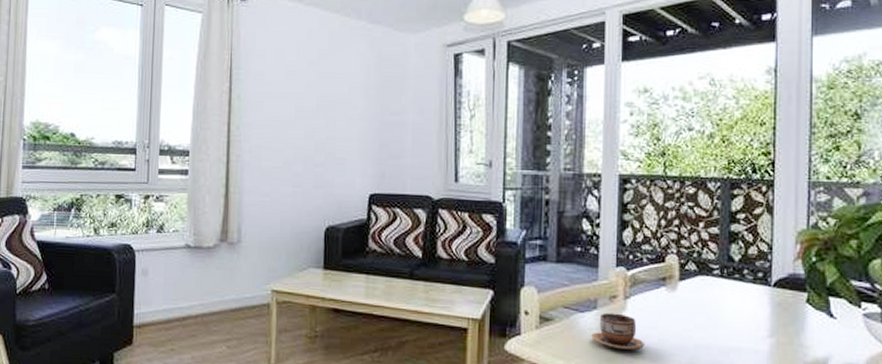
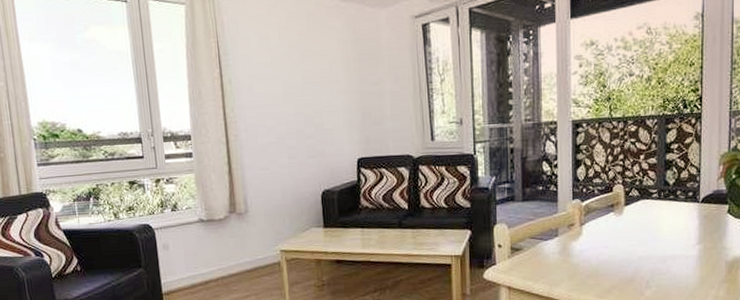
cup: present [591,312,646,350] -> none [554,238,599,267]

